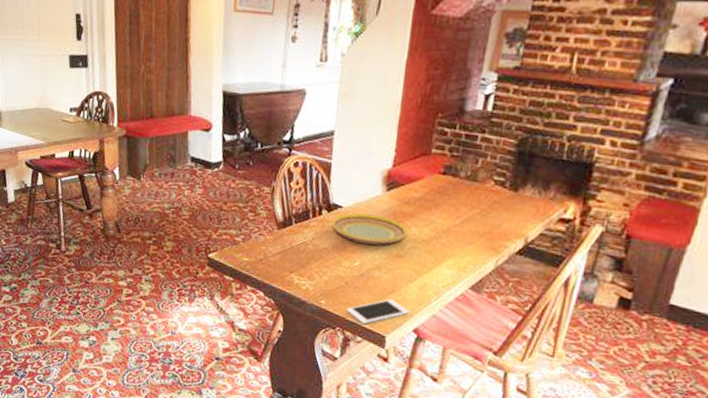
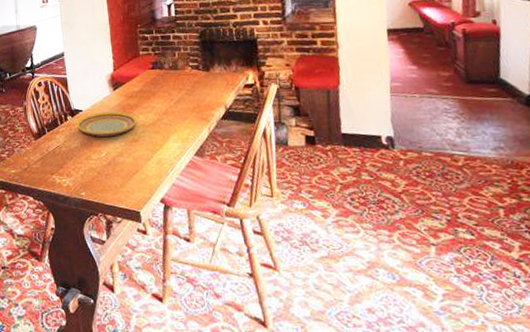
cell phone: present [346,299,410,324] -> none [103,178,154,205]

